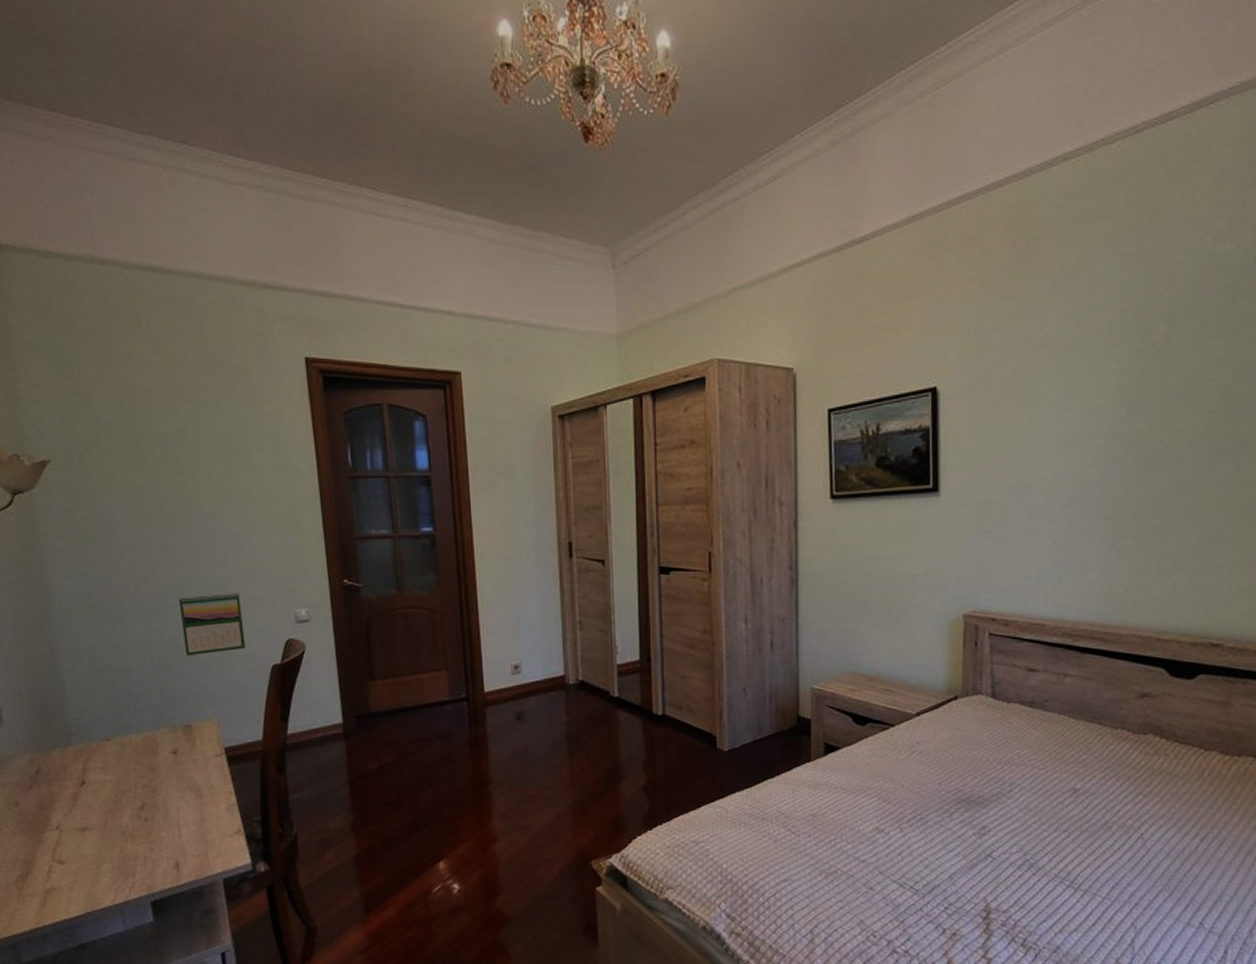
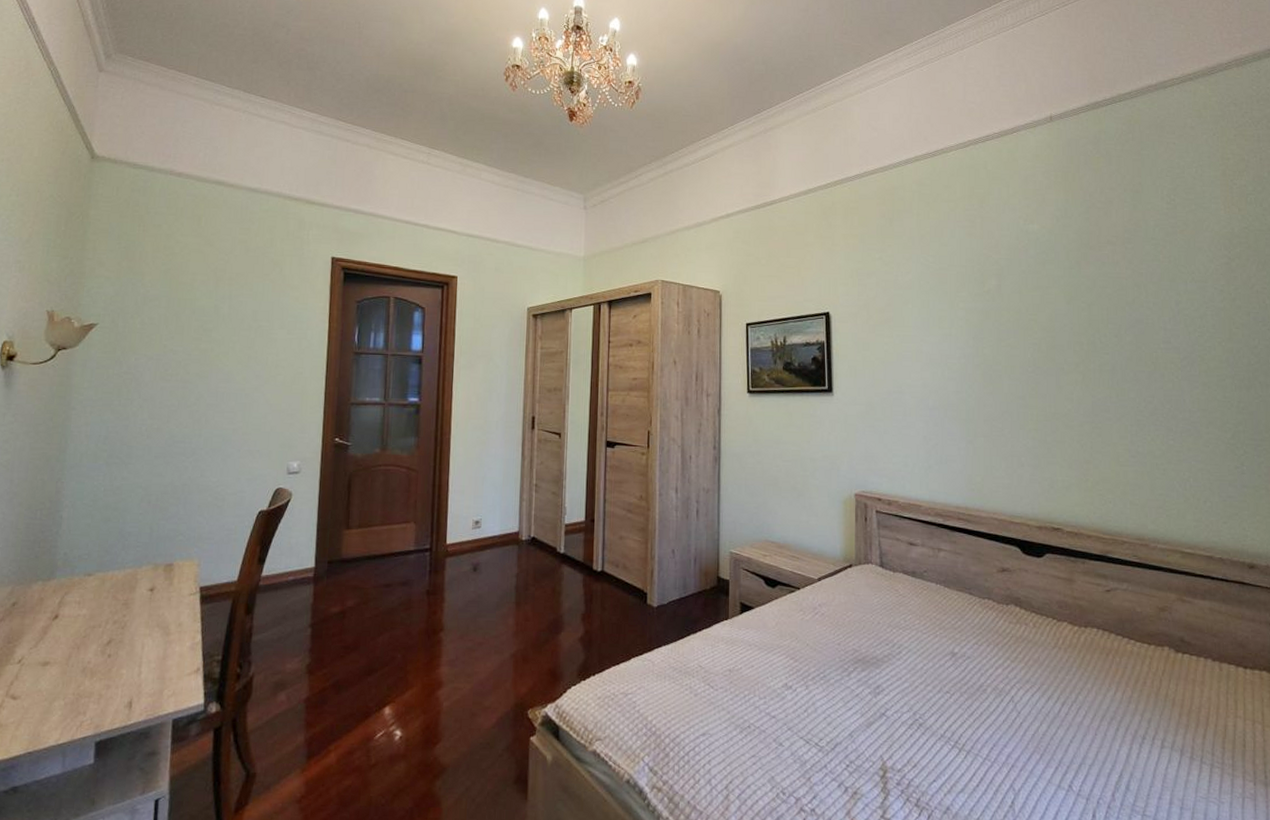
calendar: present [178,592,246,657] -> none [182,444,241,500]

